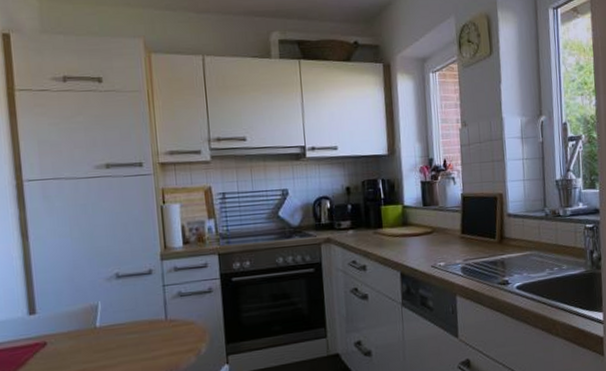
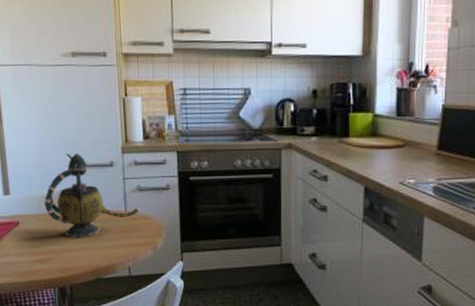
teapot: none [75,263,181,353] -> present [44,152,139,238]

